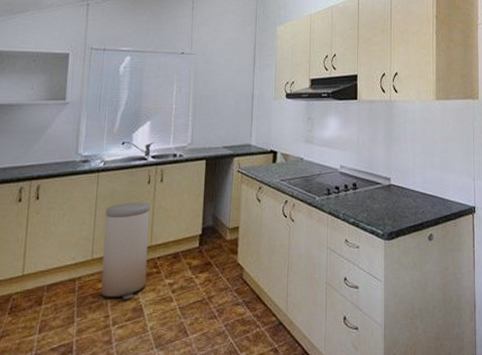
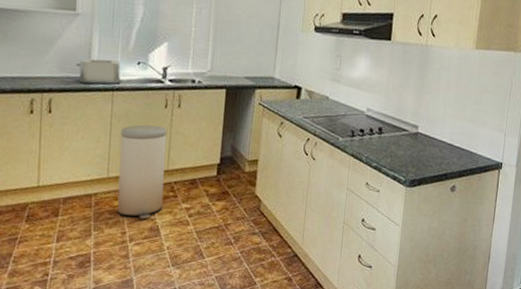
toaster: none [64,142,106,169] -> present [76,58,121,86]

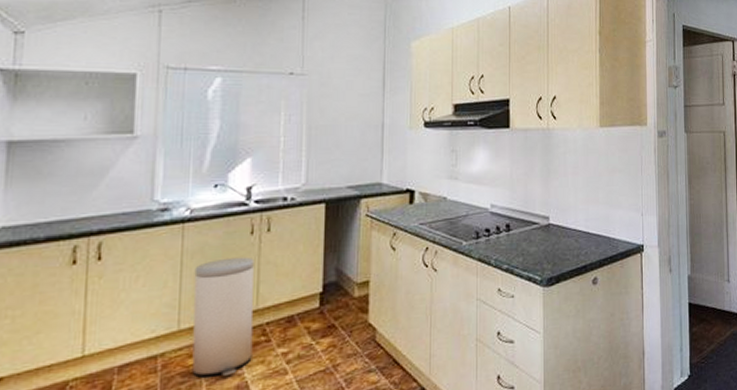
toaster: present [76,58,121,86] -> none [134,185,194,221]

